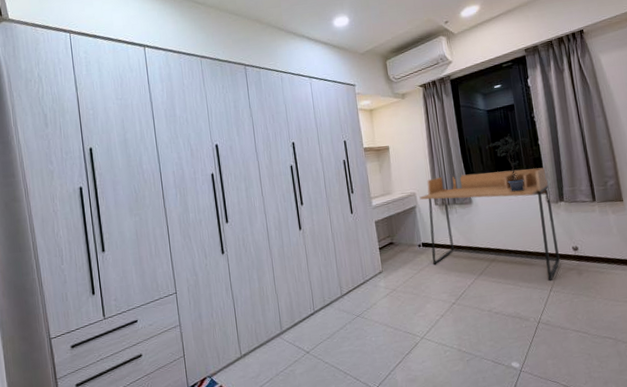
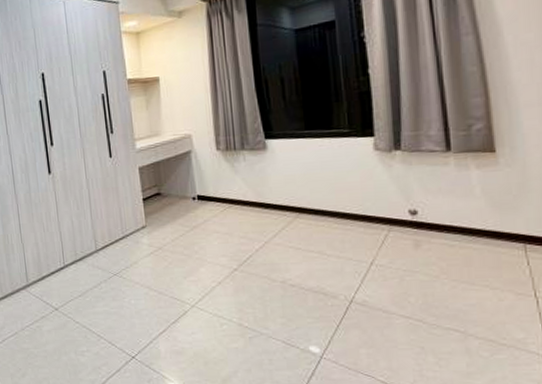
desk: present [420,167,561,281] -> none [197,104,390,251]
potted plant: present [485,134,531,192] -> none [290,60,357,136]

